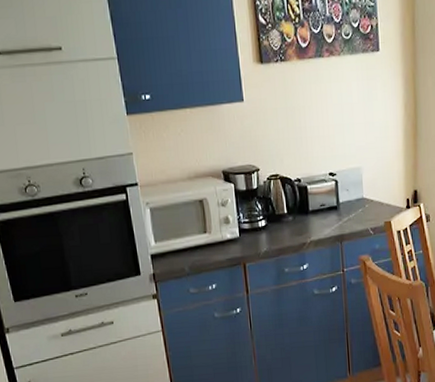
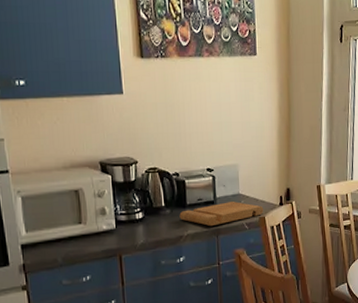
cutting board: none [302,206,389,232] -> present [179,201,264,226]

